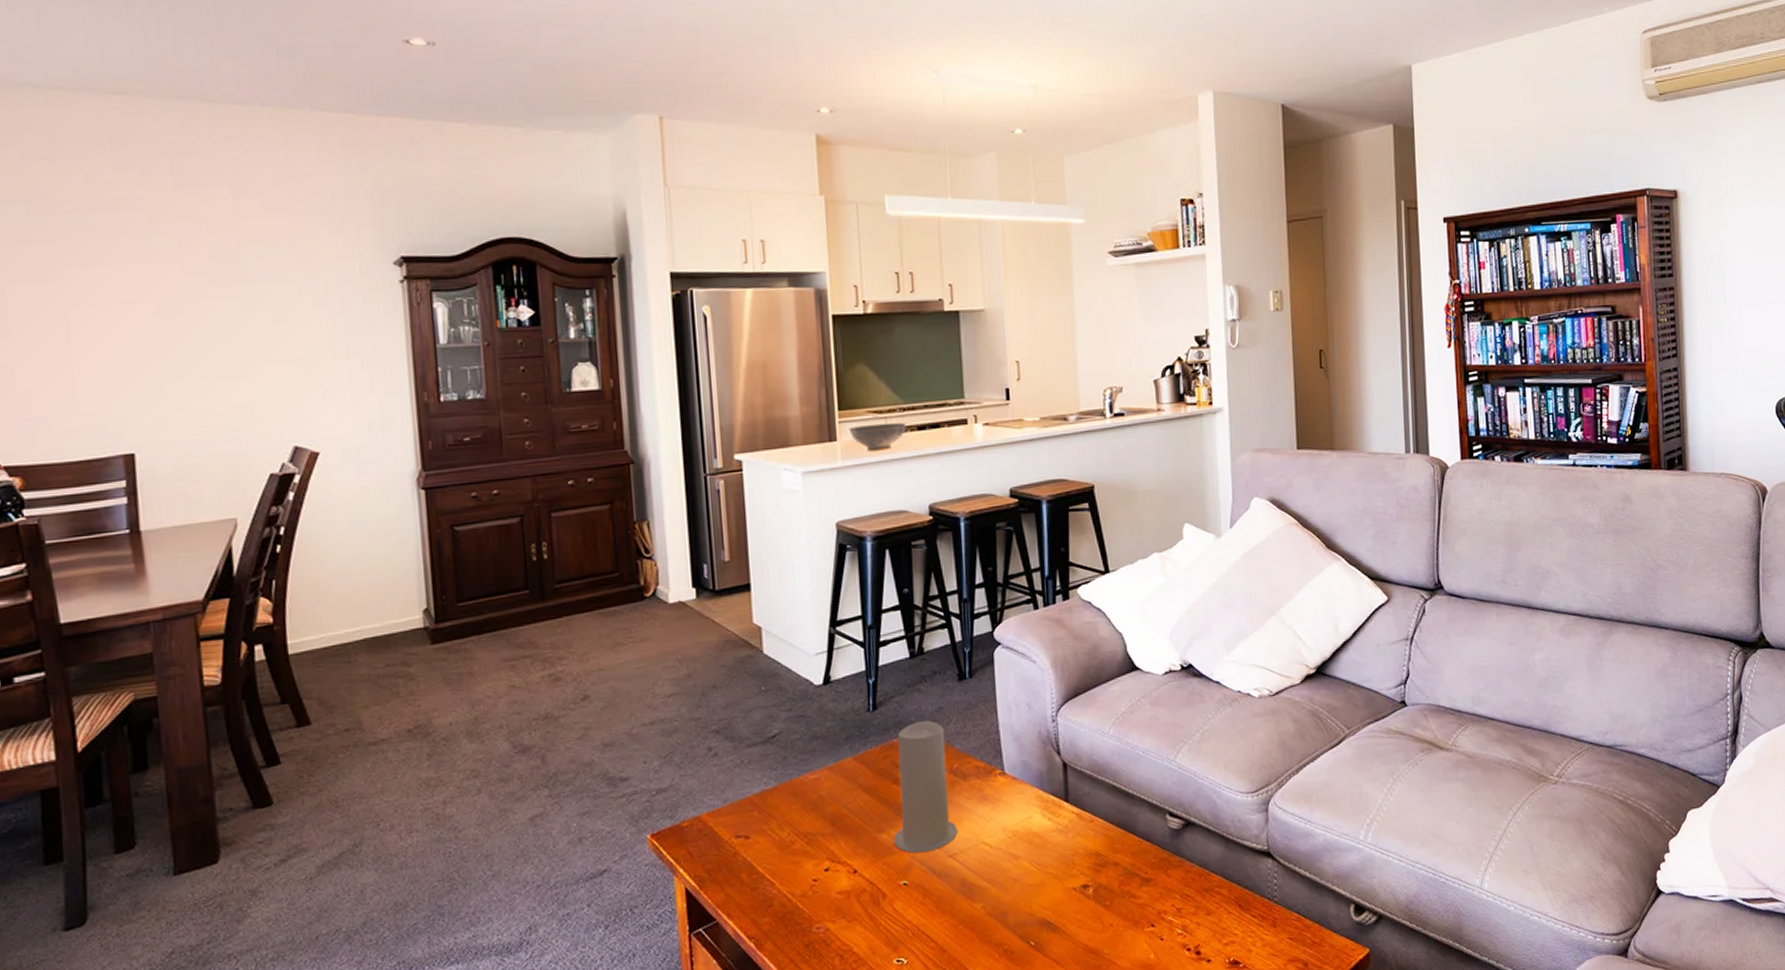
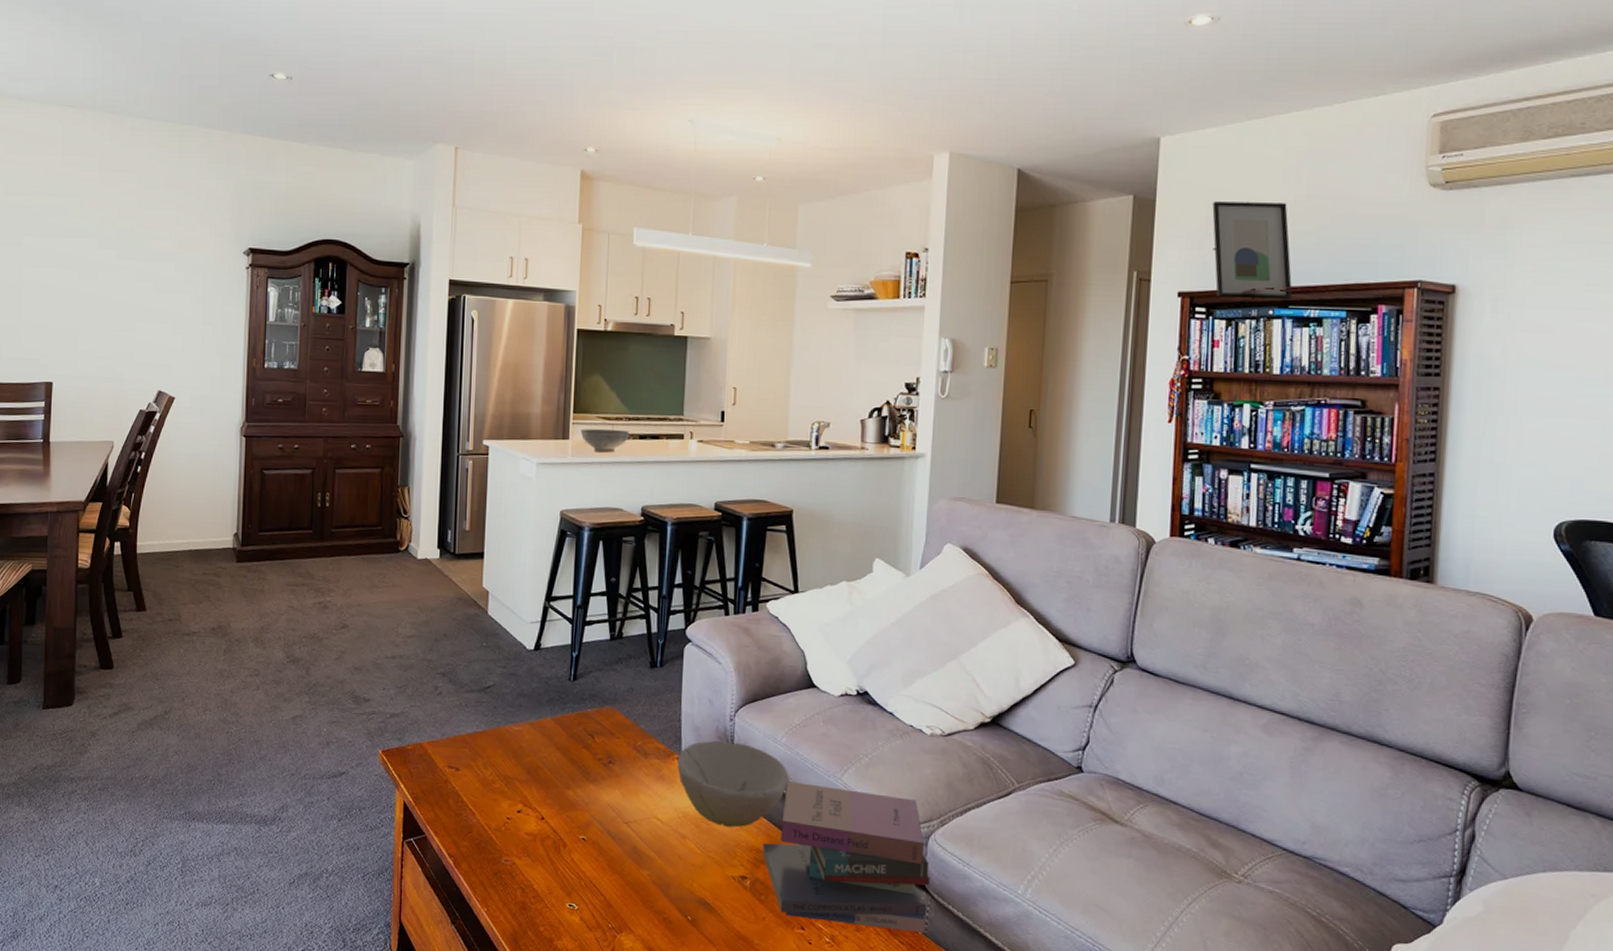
candle: present [894,721,959,854] -> none [578,698,635,816]
bowl: none [1000,744,1122,837] -> present [677,740,789,828]
books: none [1101,766,1275,916] -> present [762,781,930,933]
picture frame: none [1465,123,1544,220] -> present [1212,201,1293,301]

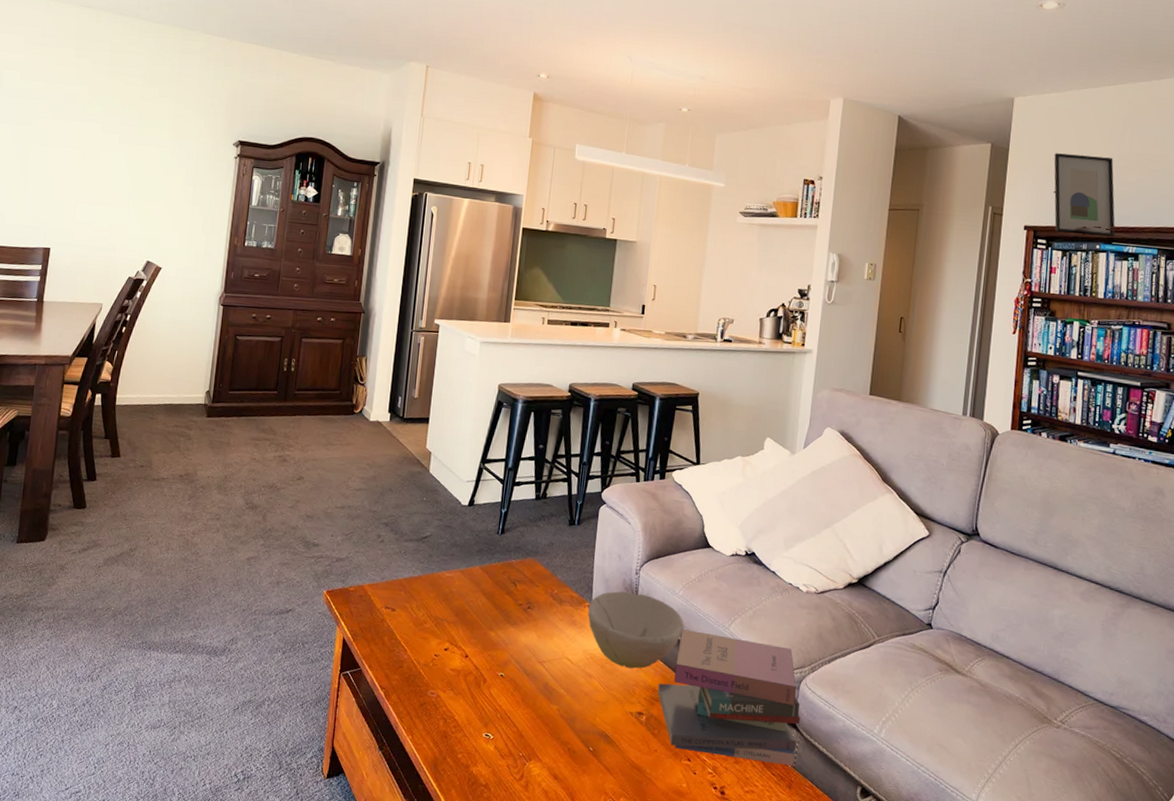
decorative bowl: present [580,428,630,453] -> none [520,314,563,336]

